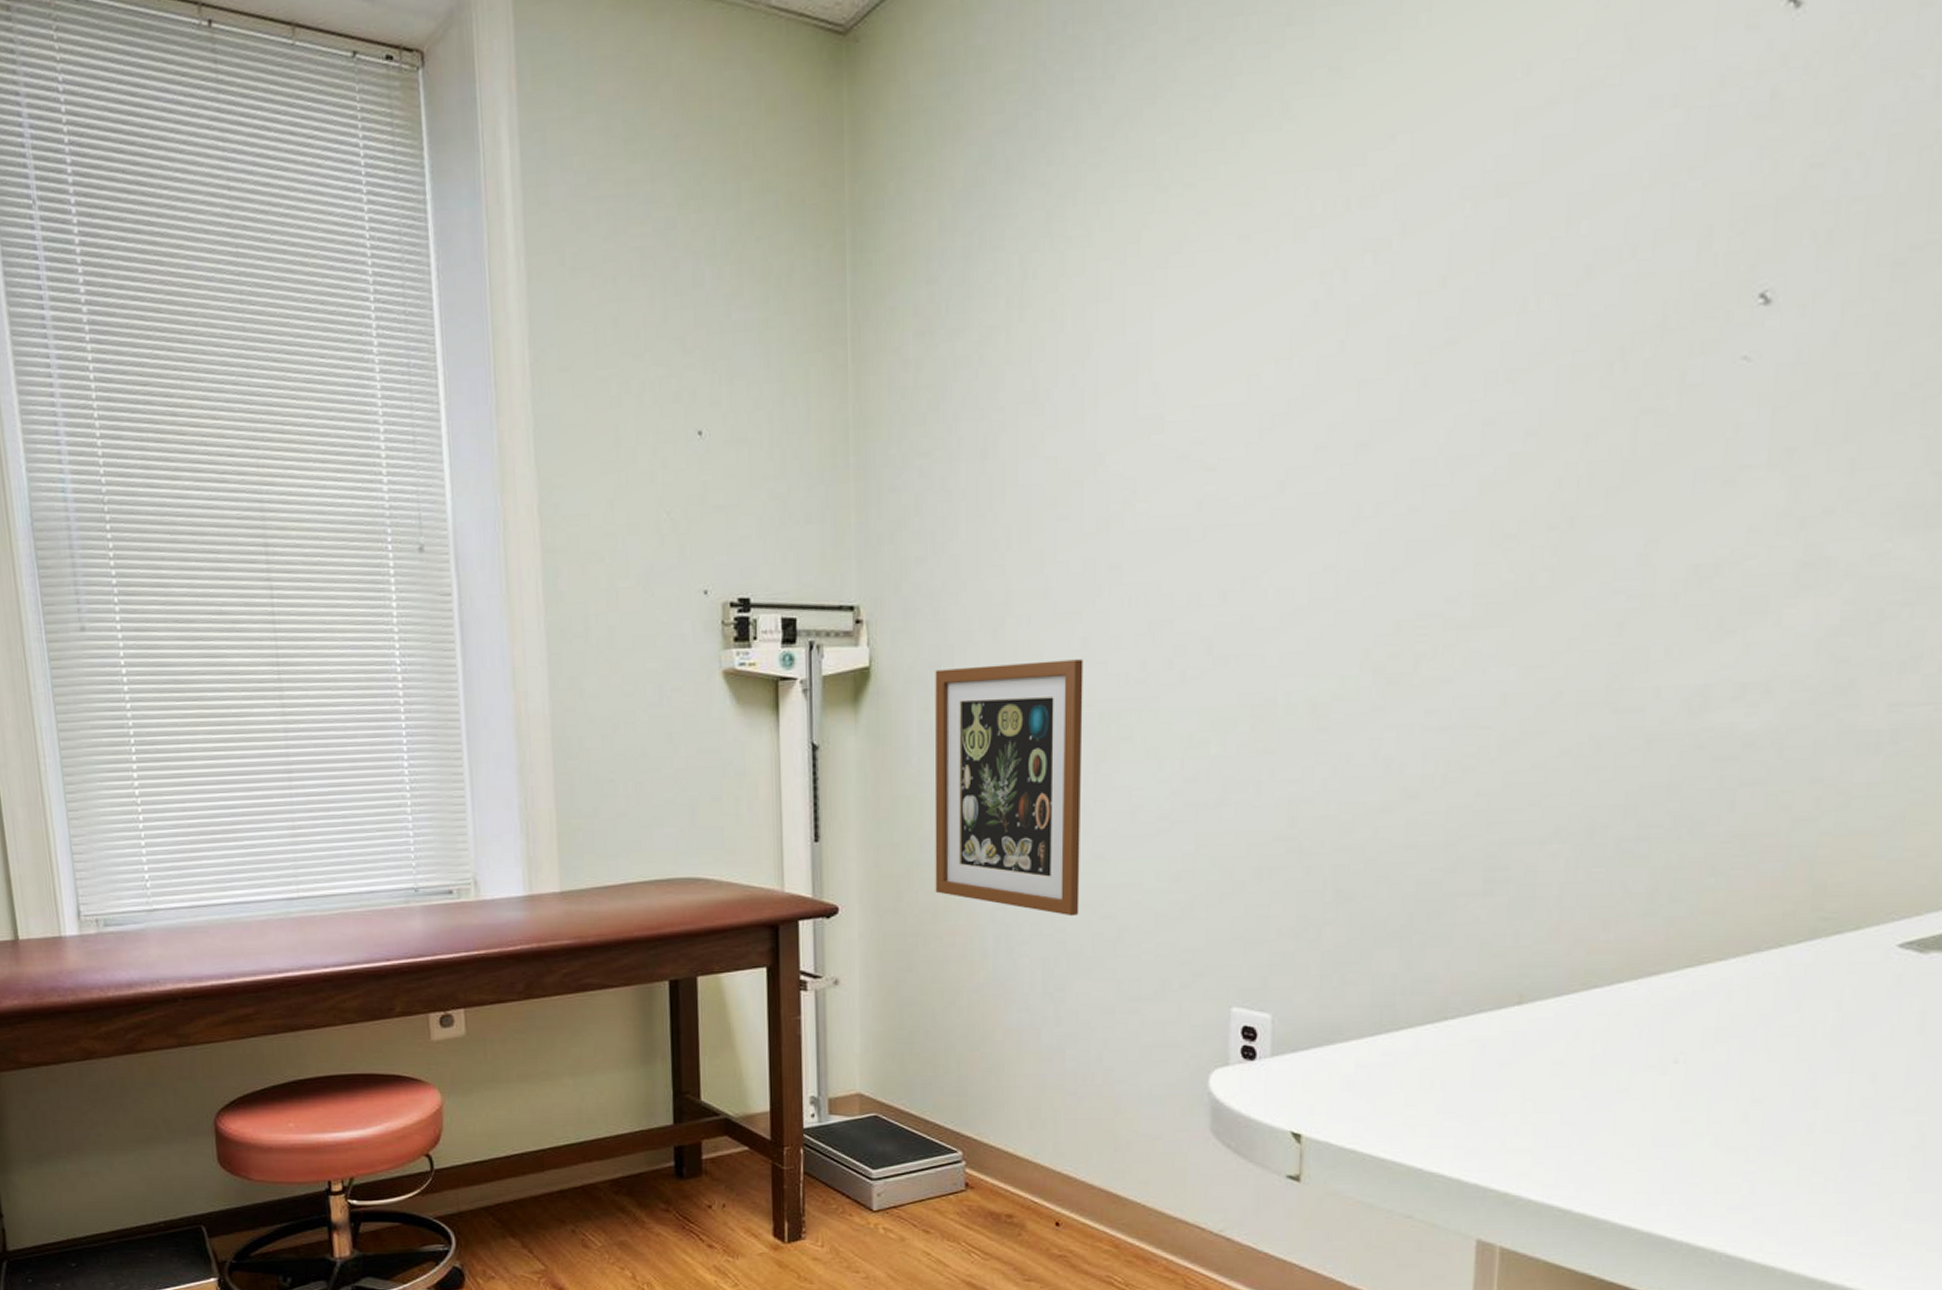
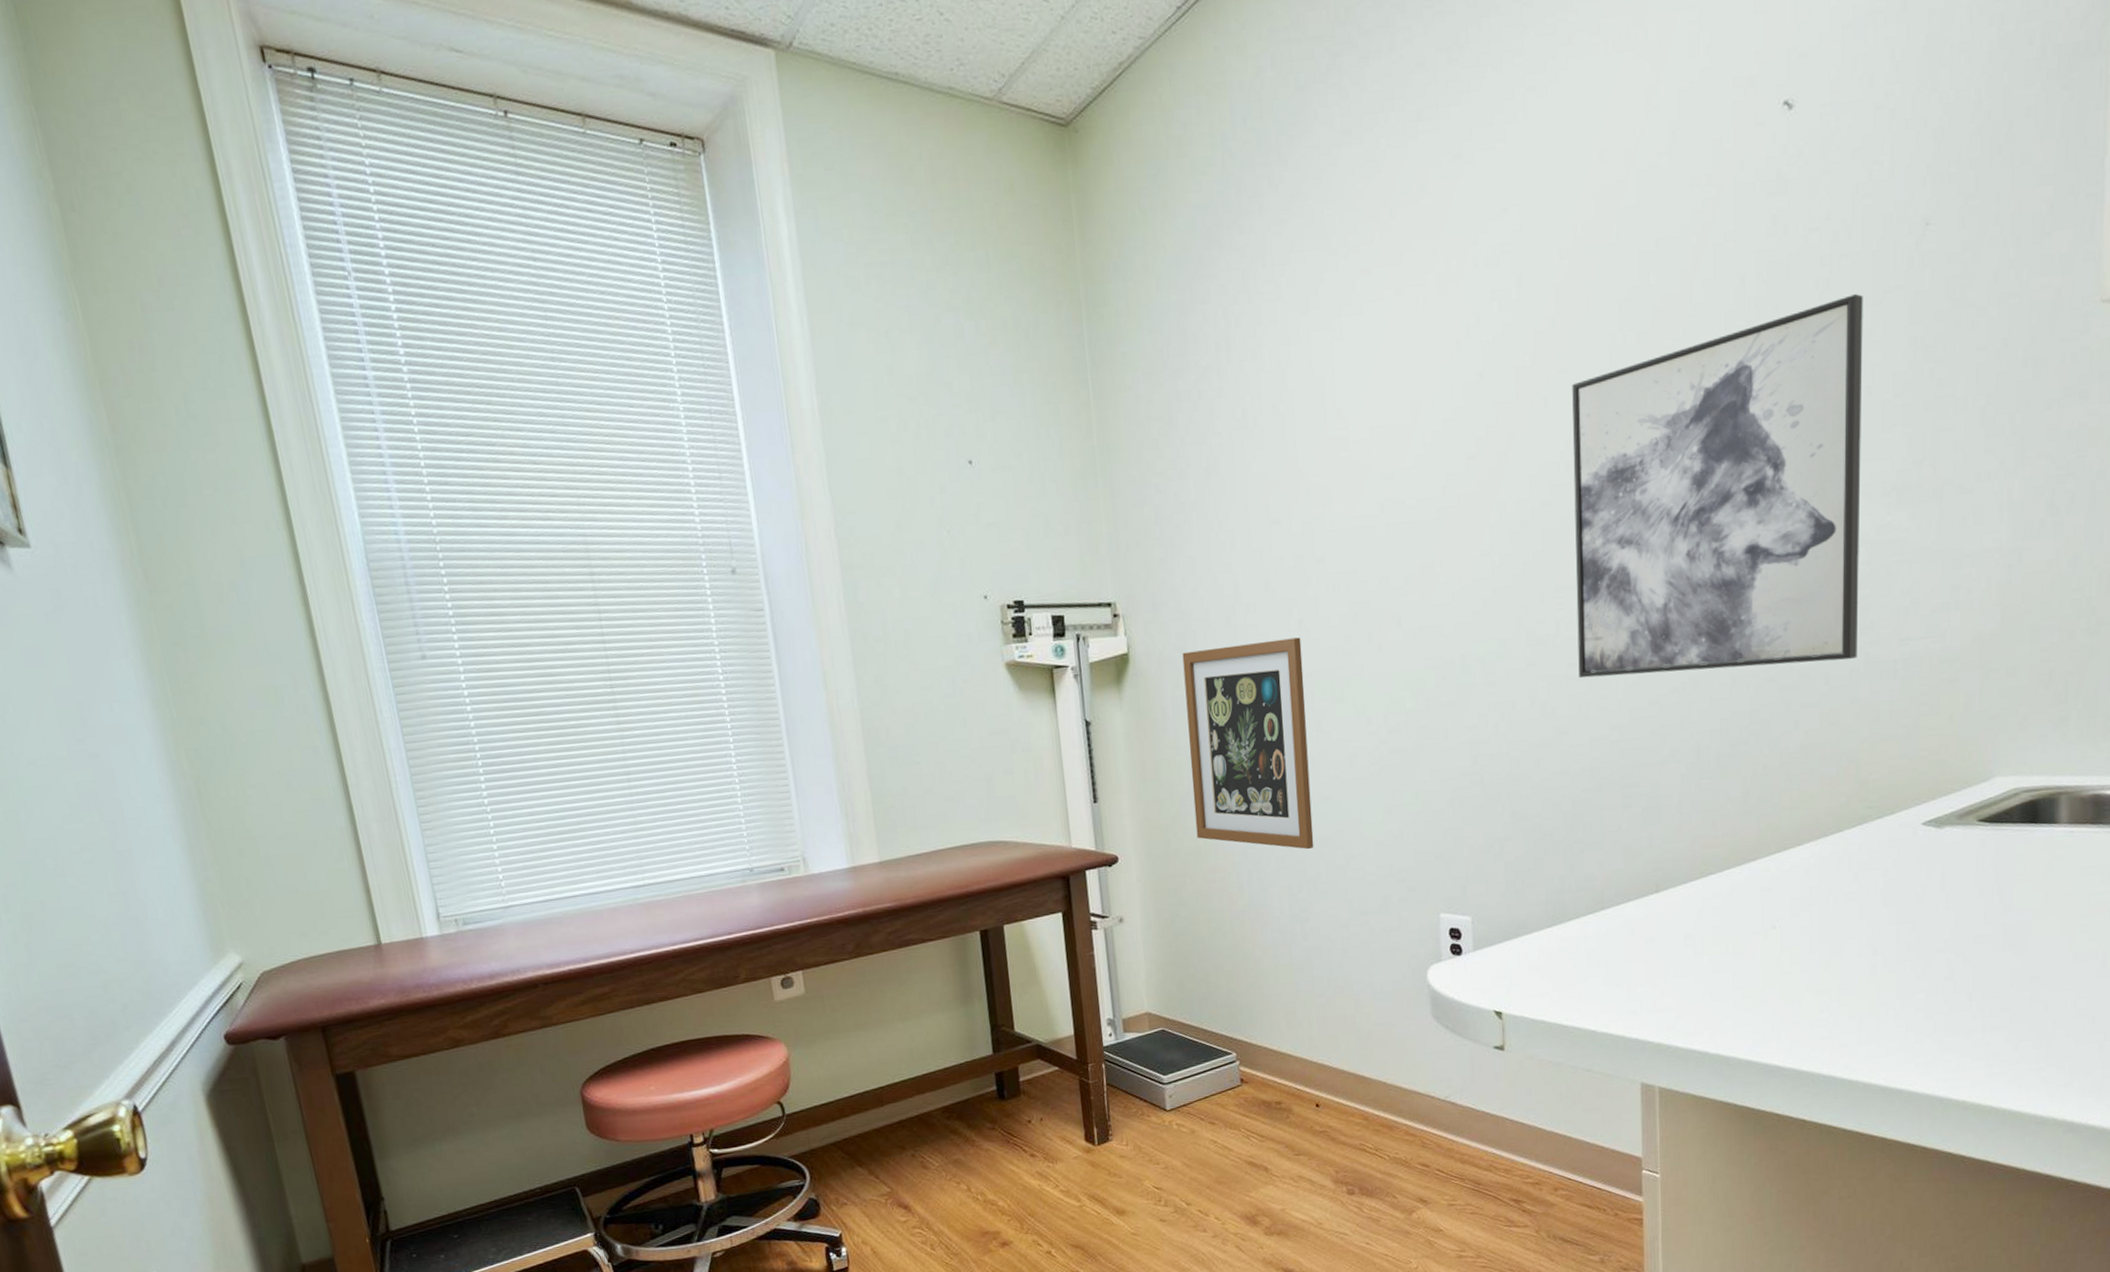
wall art: none [1439,249,1879,730] -> present [1572,293,1863,678]

